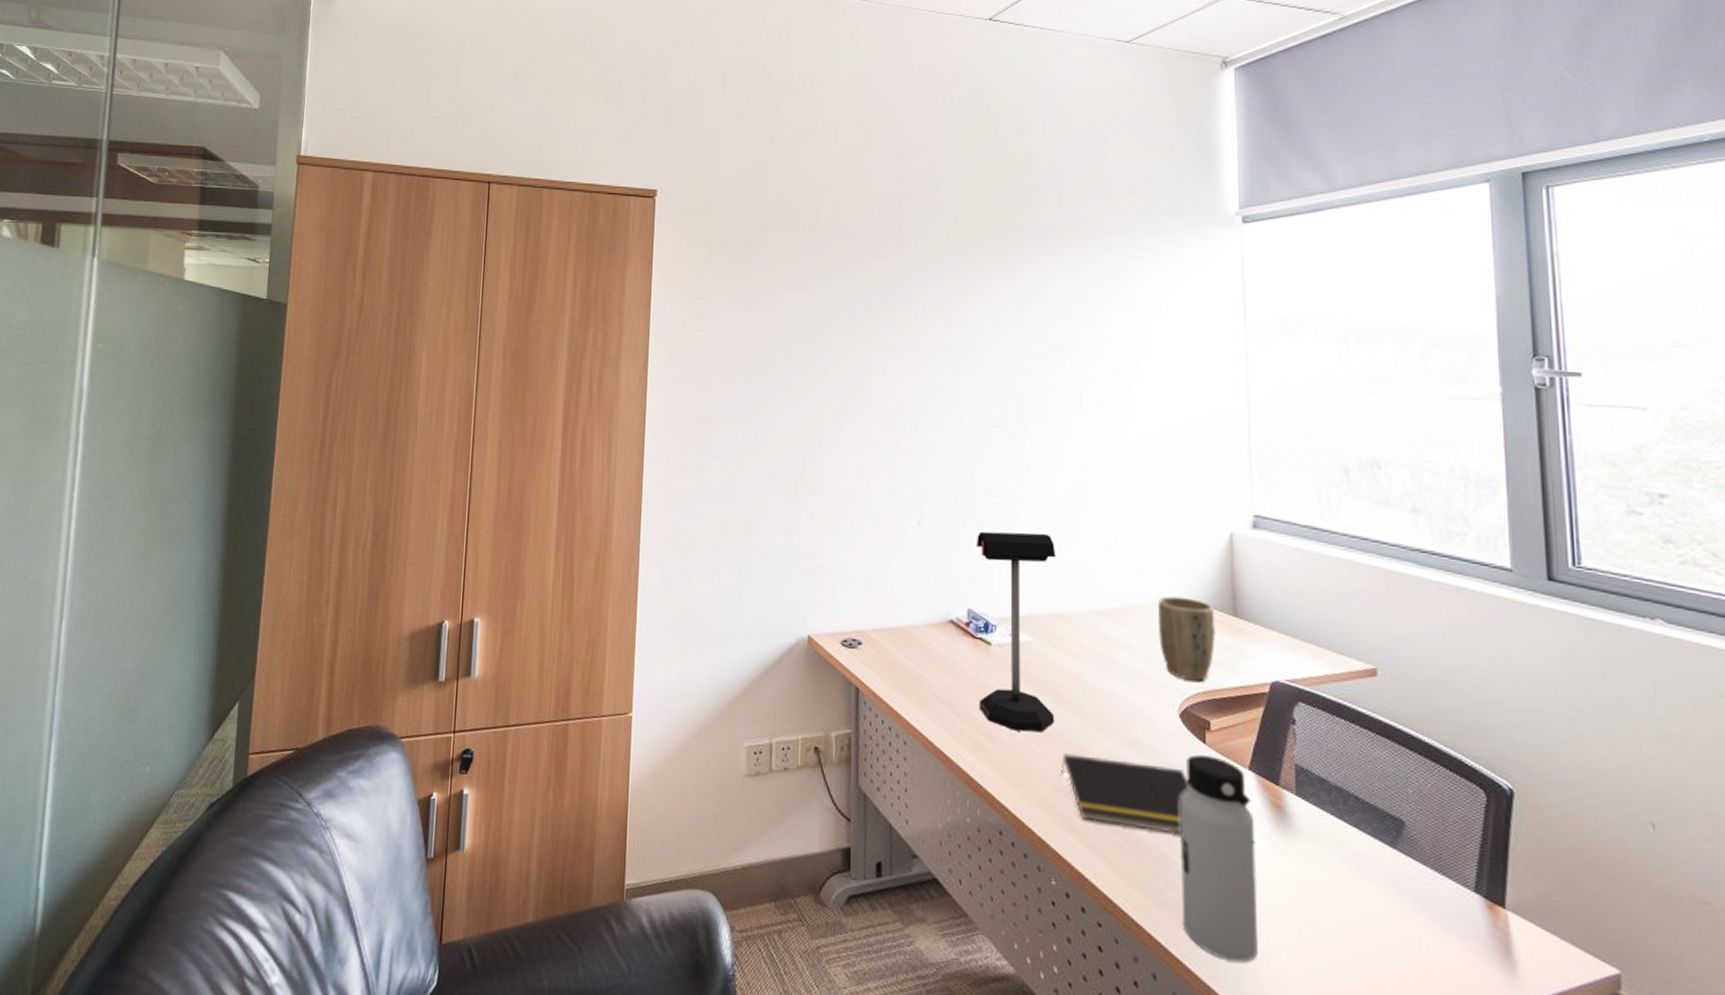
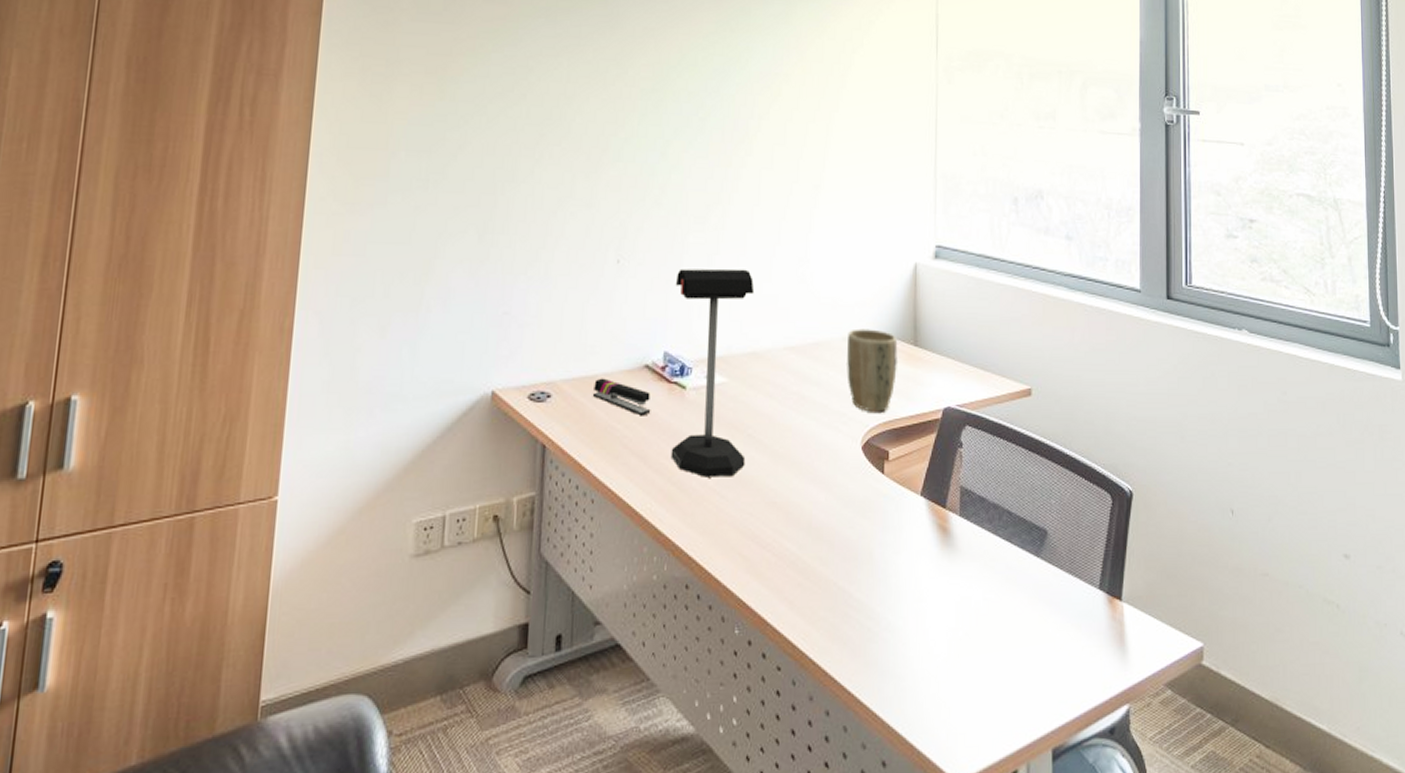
stapler: none [902,629,957,668] -> present [593,378,651,416]
notepad: present [1060,754,1190,834] -> none [747,497,868,567]
water bottle: present [1179,755,1258,963] -> none [855,485,923,686]

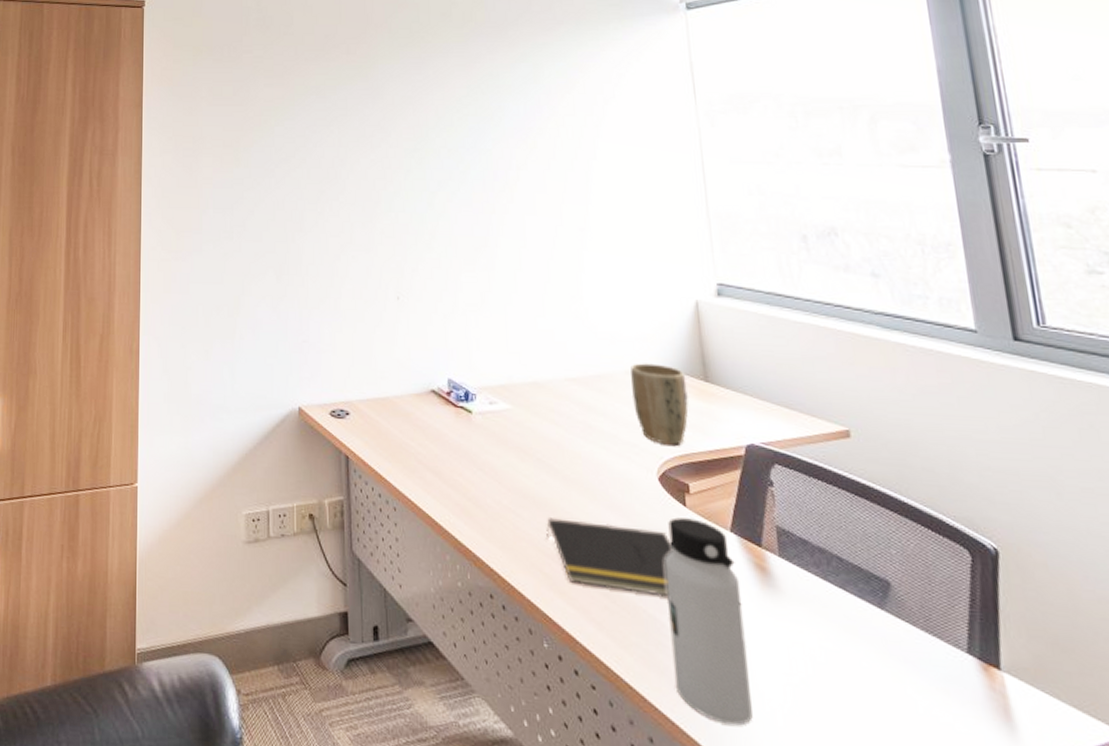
stapler: present [593,378,651,416] -> none [387,400,441,436]
desk lamp: present [670,268,755,477] -> none [452,305,538,497]
notepad: none [747,497,868,567] -> present [545,518,674,597]
water bottle: none [855,485,923,686] -> present [665,517,753,726]

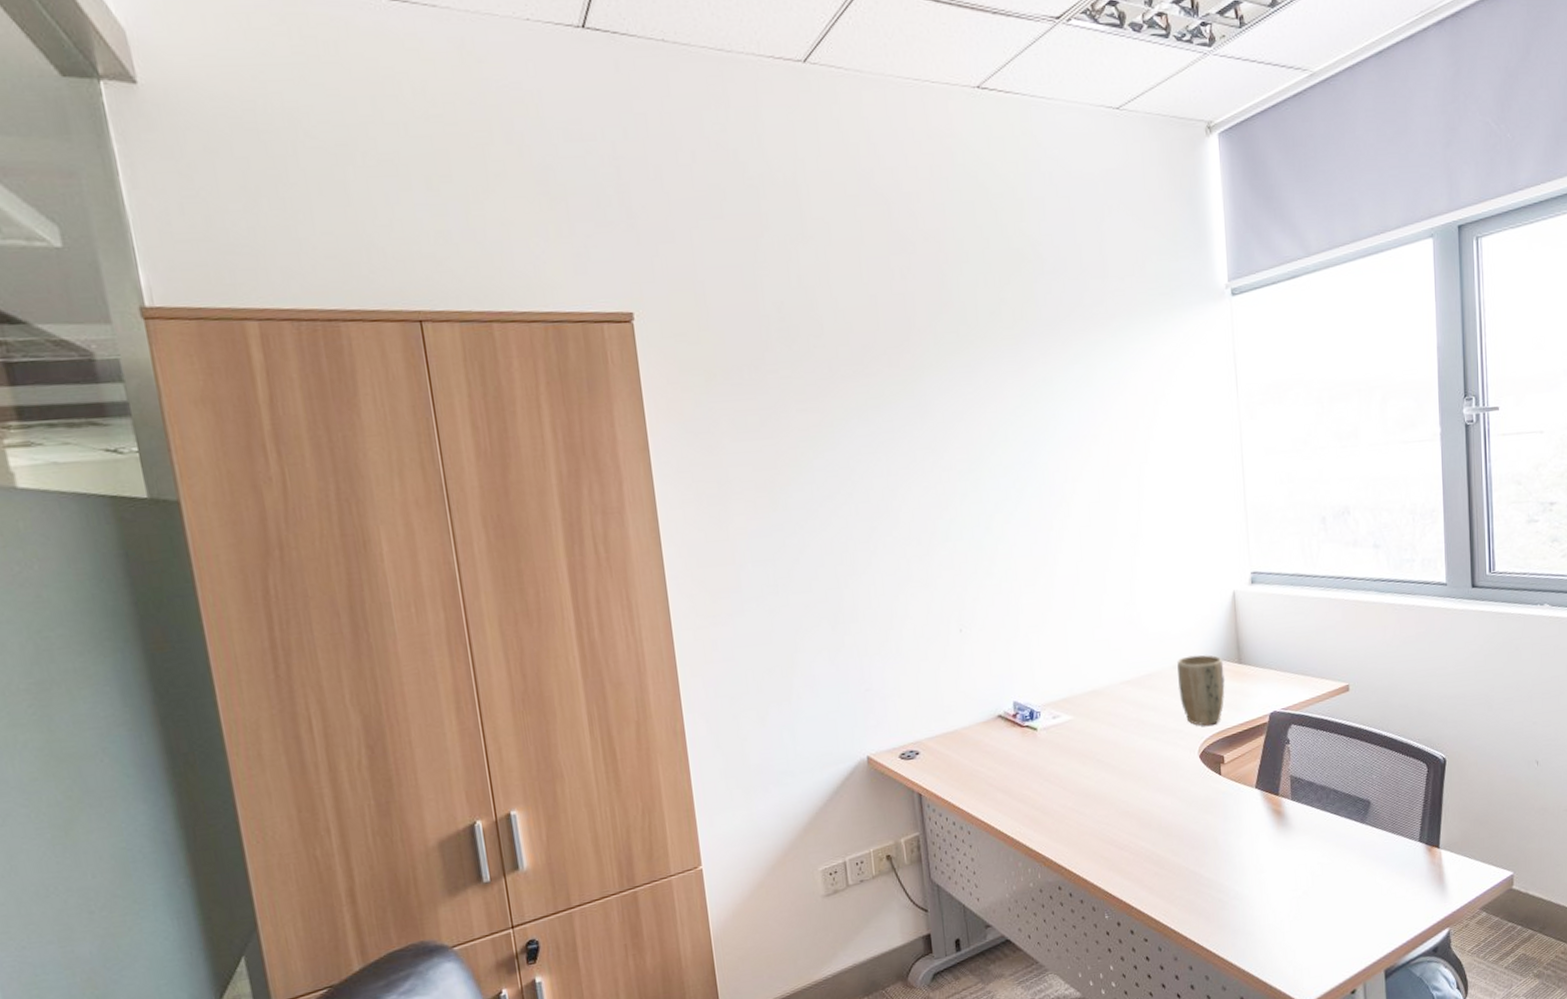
notepad: present [545,518,674,597] -> none [1105,800,1211,860]
water bottle: present [665,517,753,726] -> none [1203,784,1267,940]

